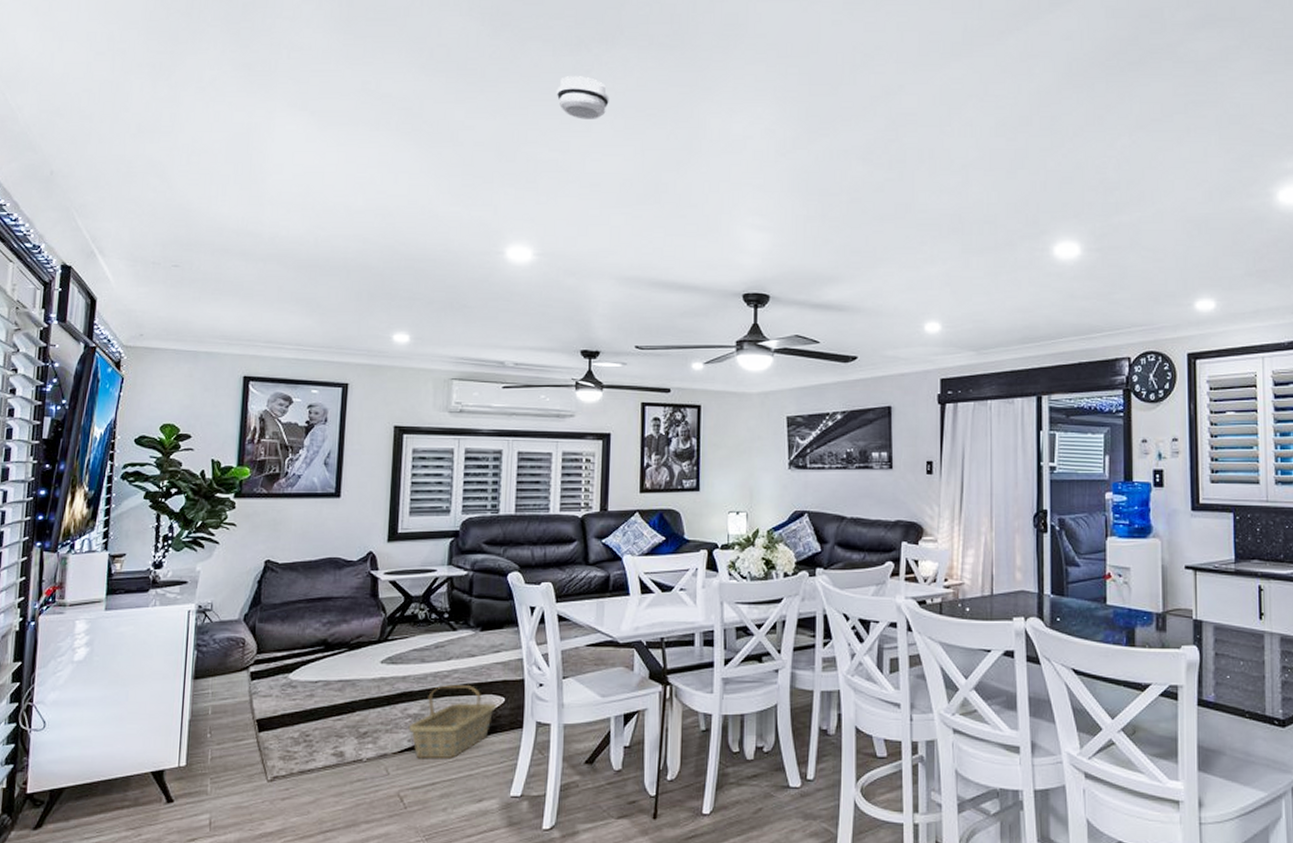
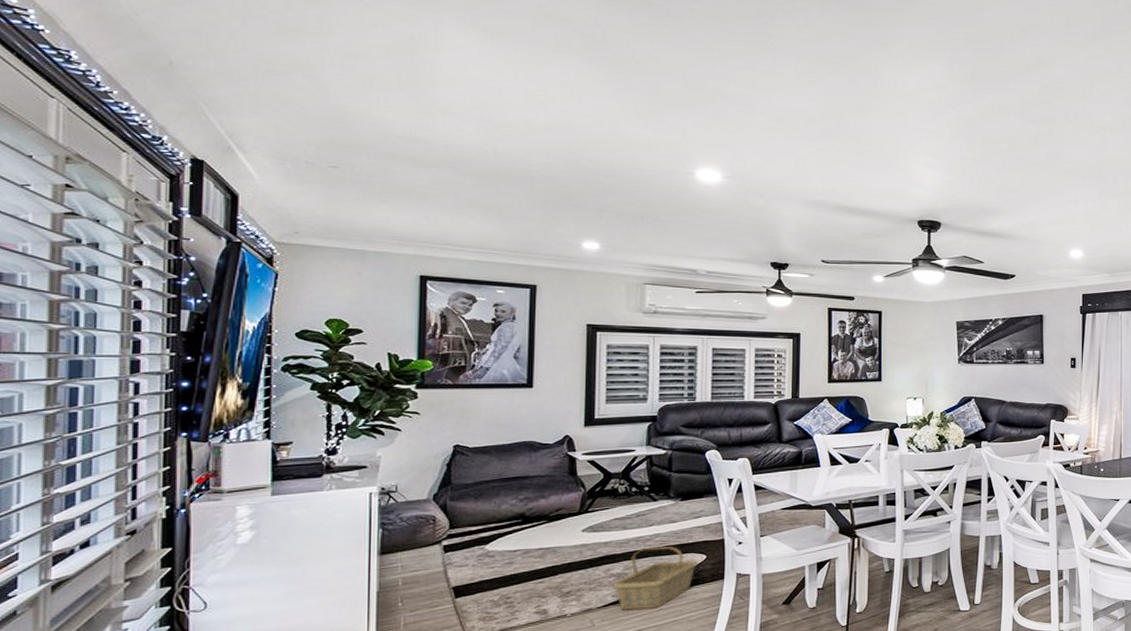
smoke detector: present [556,76,609,119] -> none [741,20,793,62]

